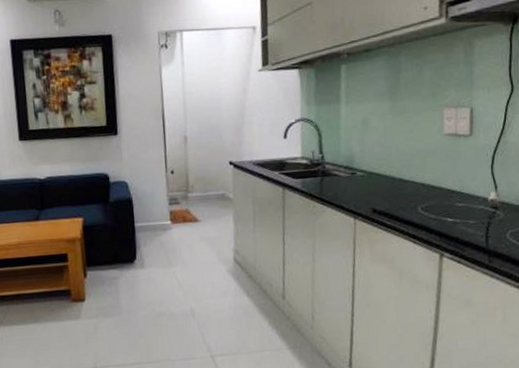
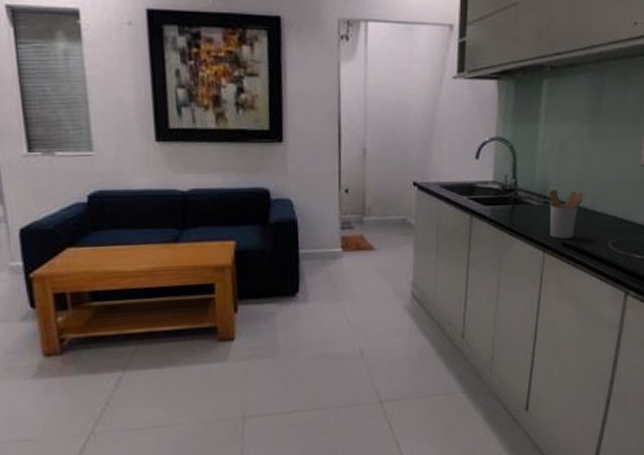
utensil holder: none [356,161,391,206] -> present [549,189,586,239]

